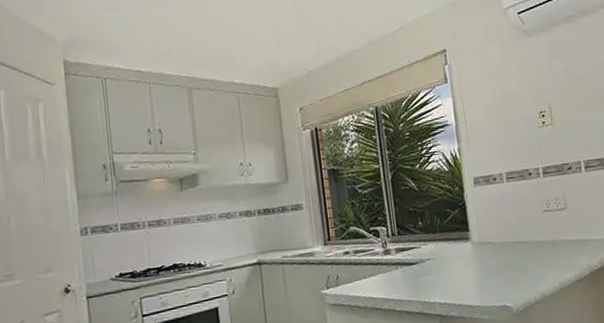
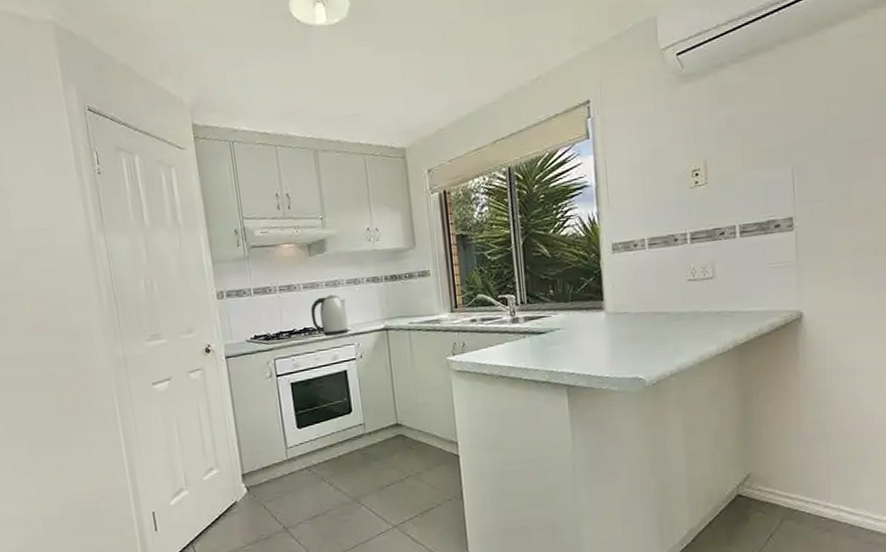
kettle: none [181,229,221,272] -> present [310,294,349,336]

